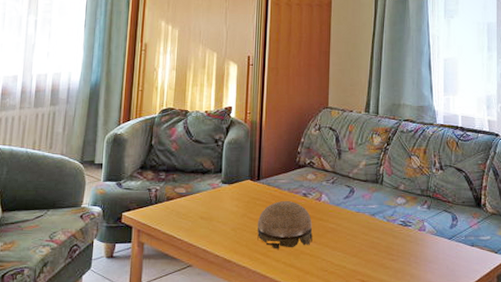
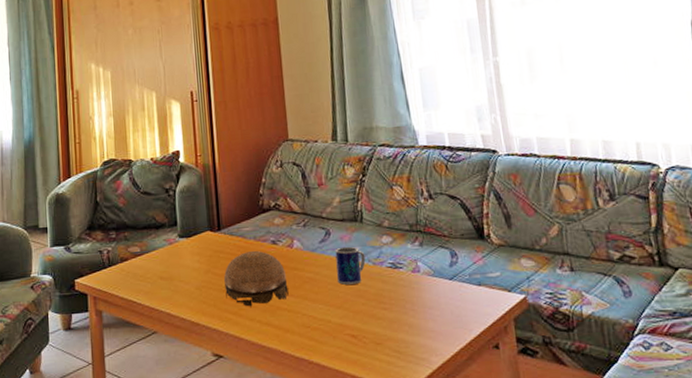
mug: none [355,204,381,237] -> present [335,246,366,285]

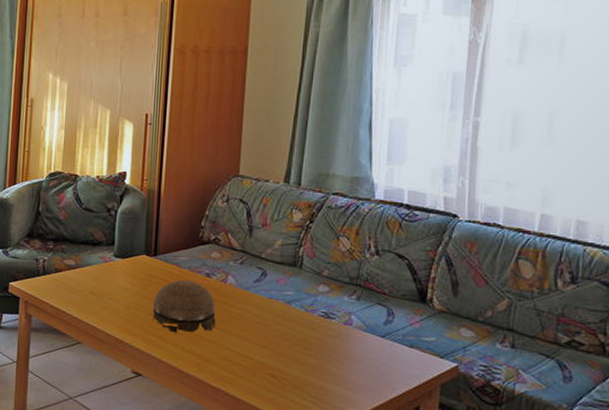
mug: present [335,246,366,285] -> none [265,289,299,327]

